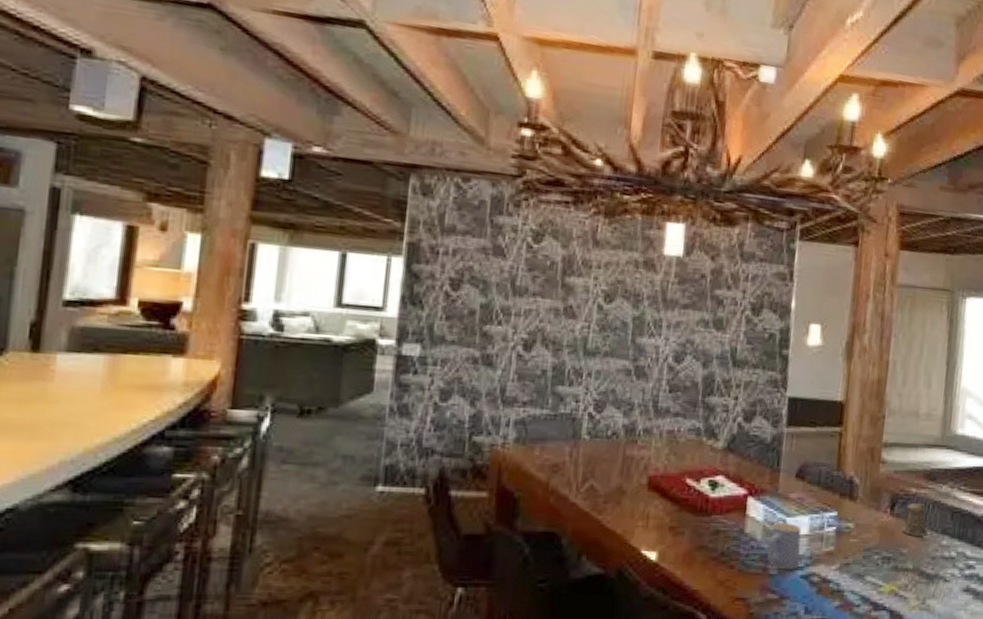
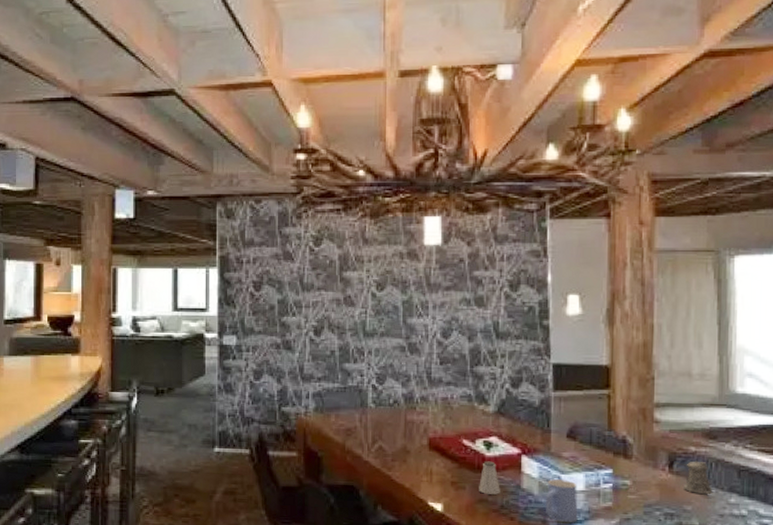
saltshaker: none [699,503,722,540] -> present [479,461,500,494]

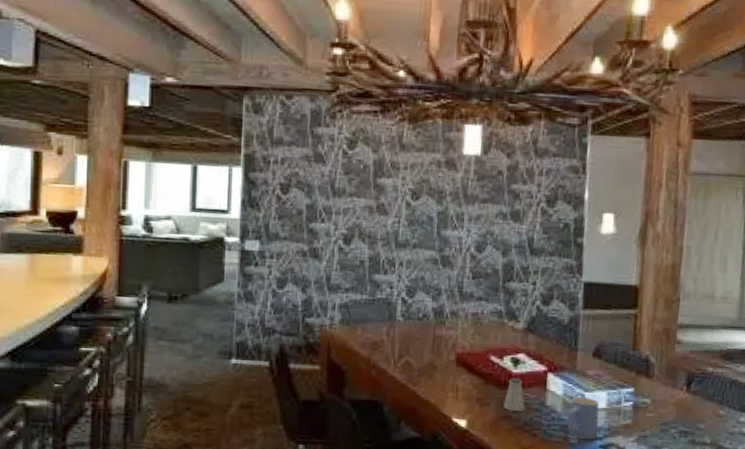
pepper shaker: present [674,461,712,494] -> none [692,381,725,413]

